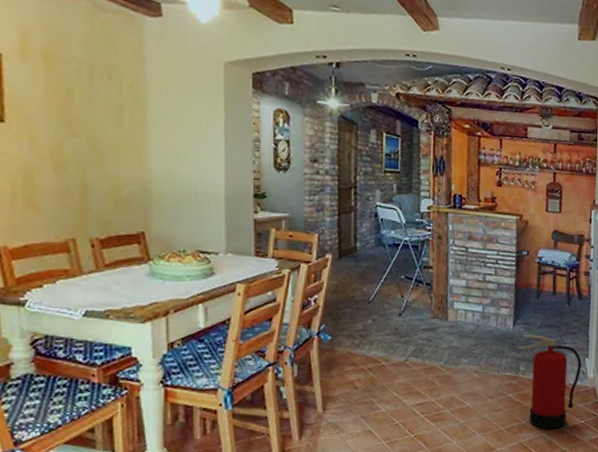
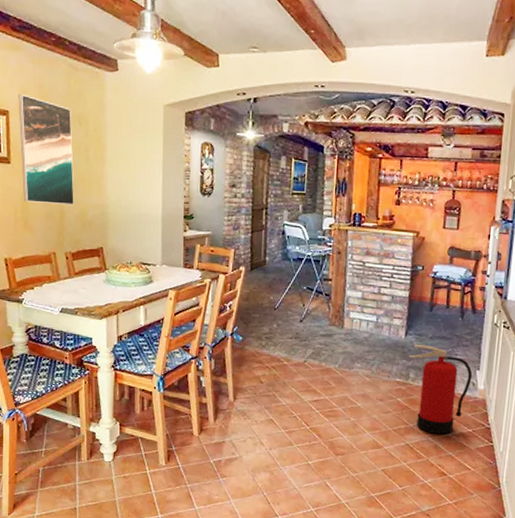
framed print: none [16,33,102,179] -> present [18,94,74,206]

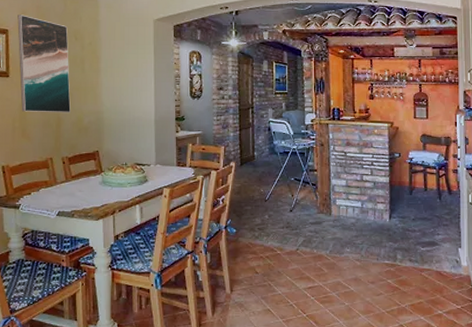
fire extinguisher: present [408,345,473,434] -> none [394,227,455,313]

